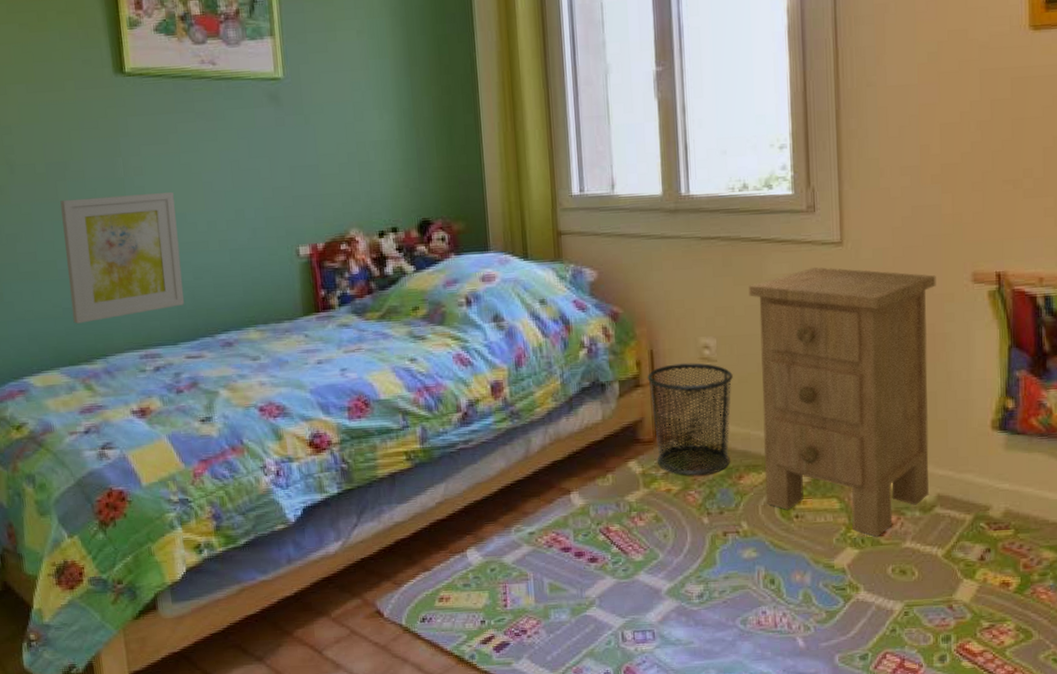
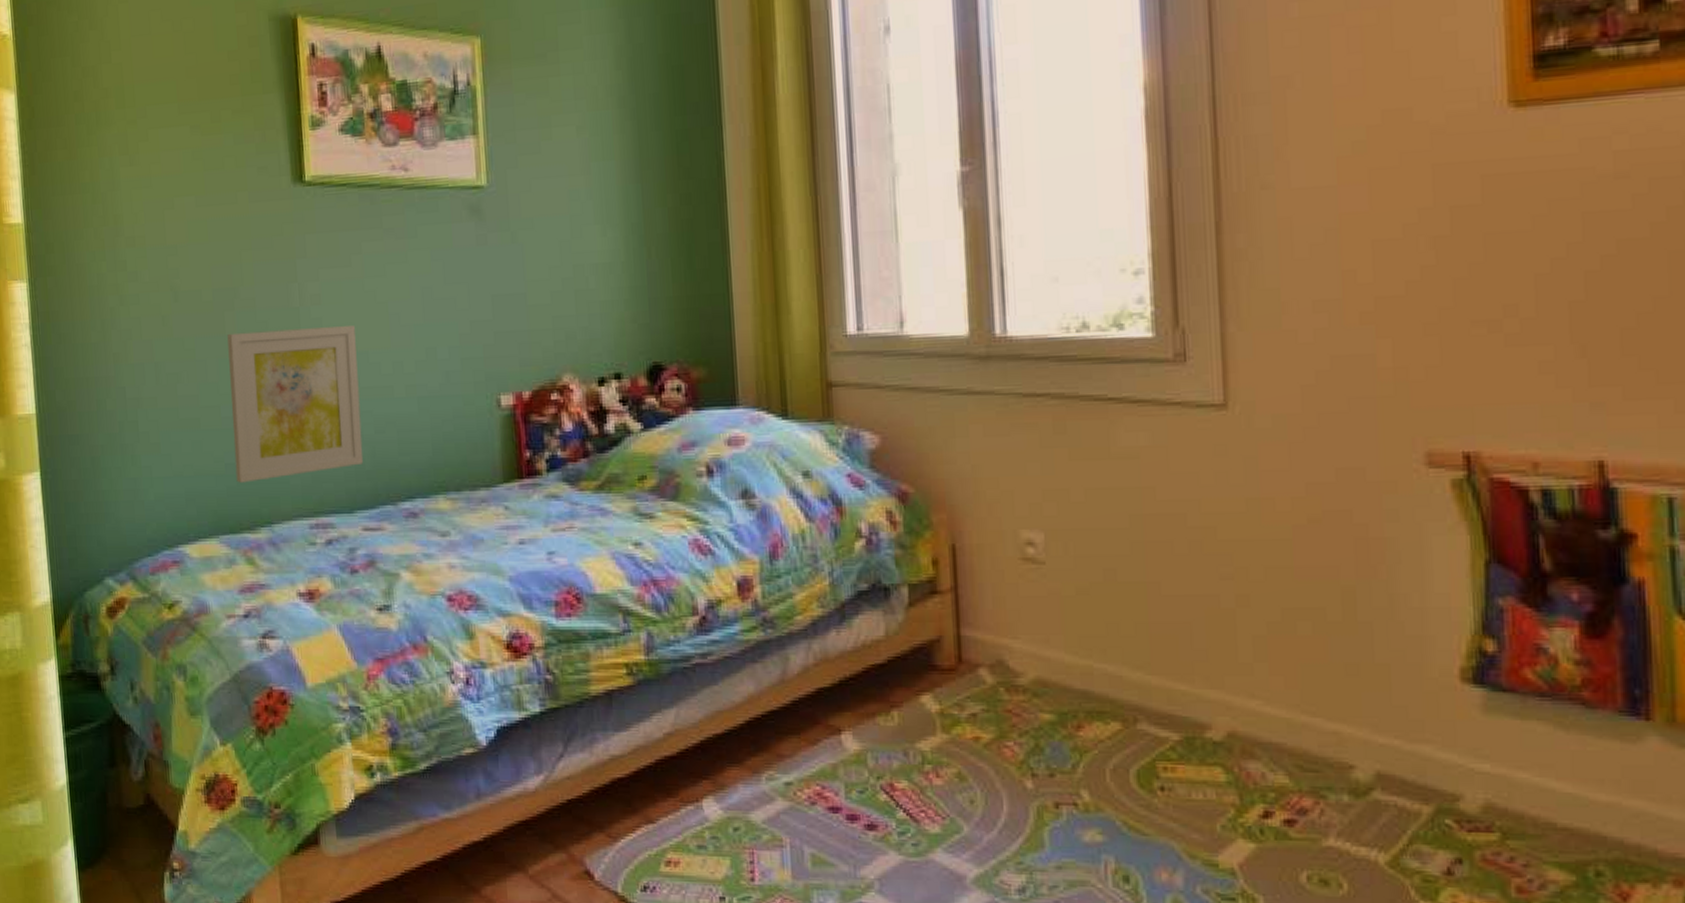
waste bin: present [647,362,733,476] -> none [947,563,1068,721]
nightstand: present [748,267,936,537] -> none [1090,437,1370,827]

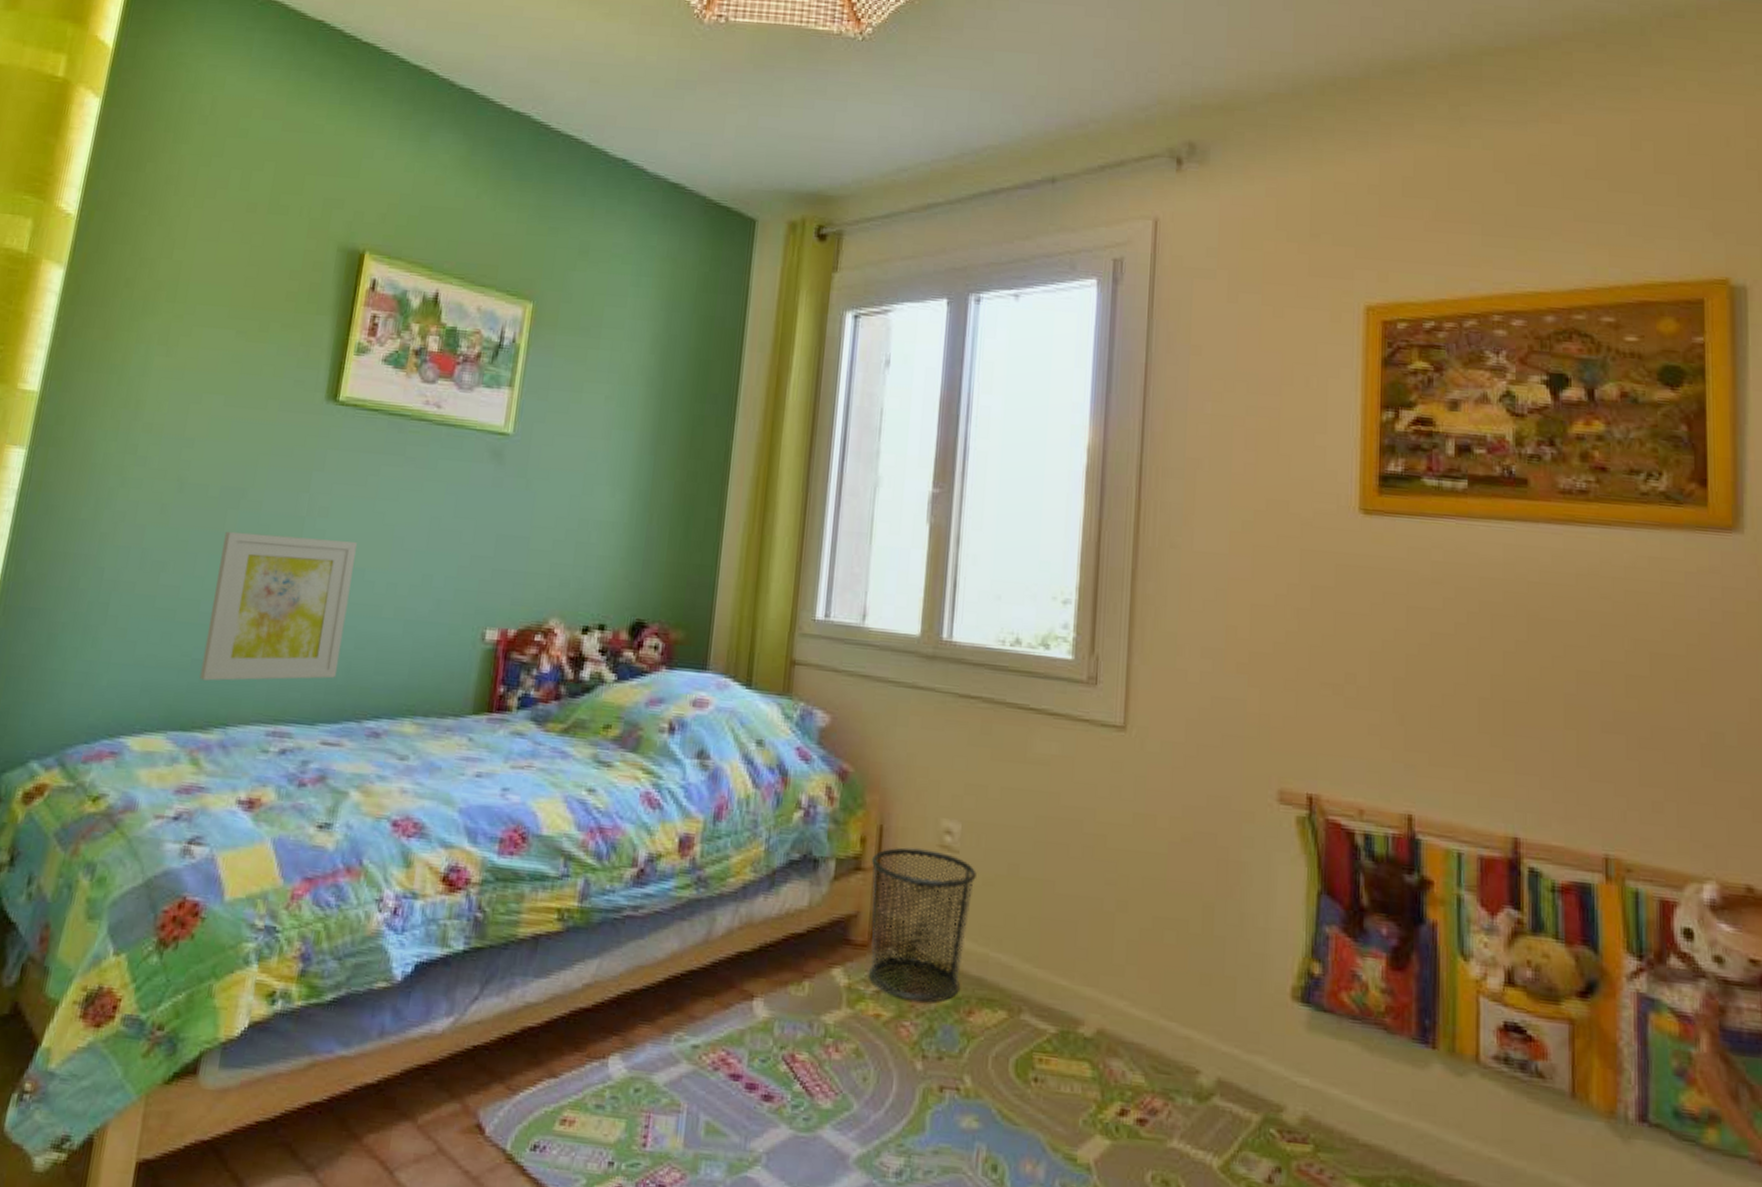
waste bin: none [947,563,1068,721] -> present [869,847,976,1003]

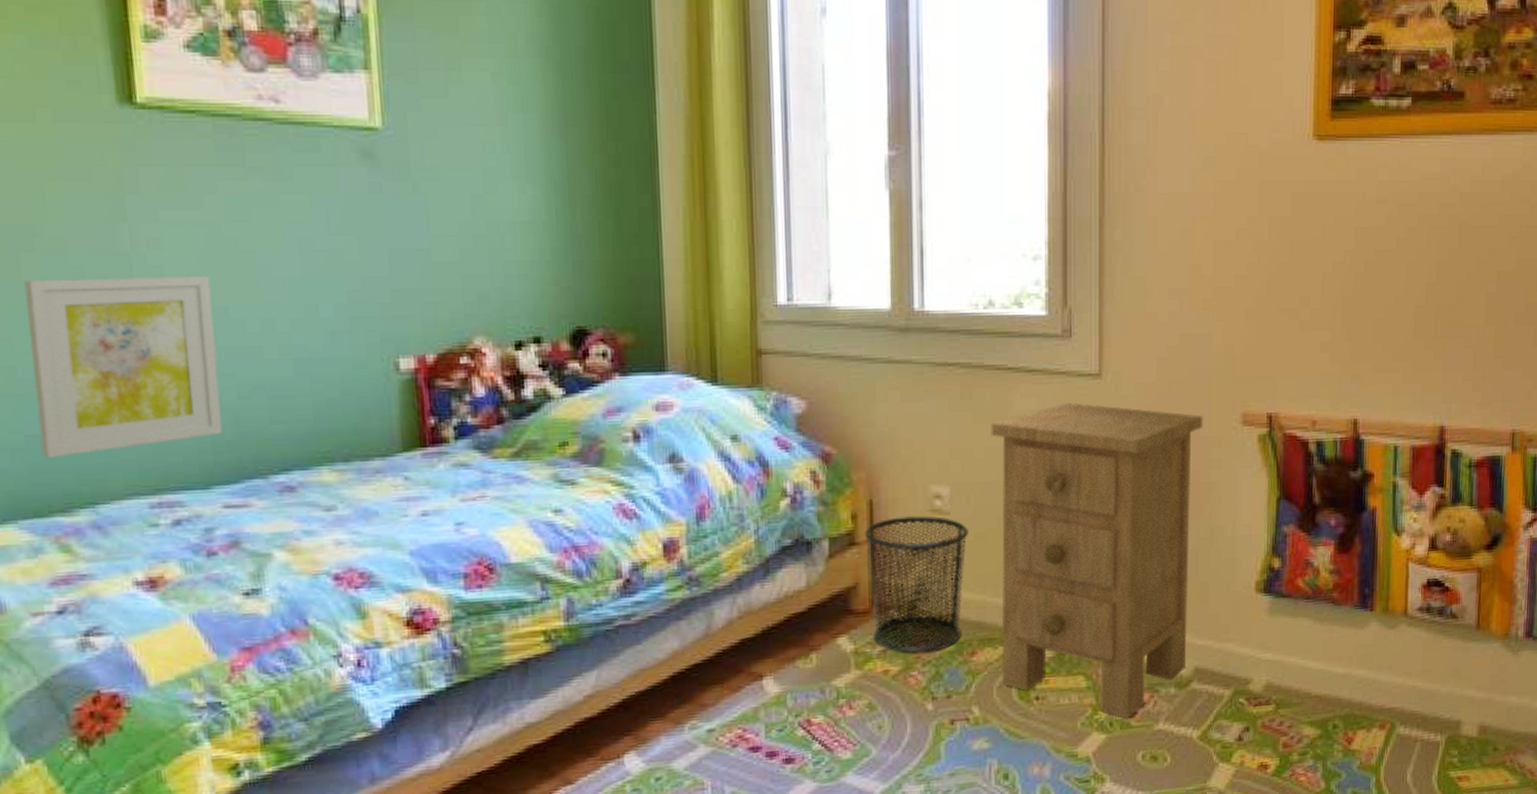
nightstand: none [998,752,1235,1126] -> present [990,402,1203,719]

